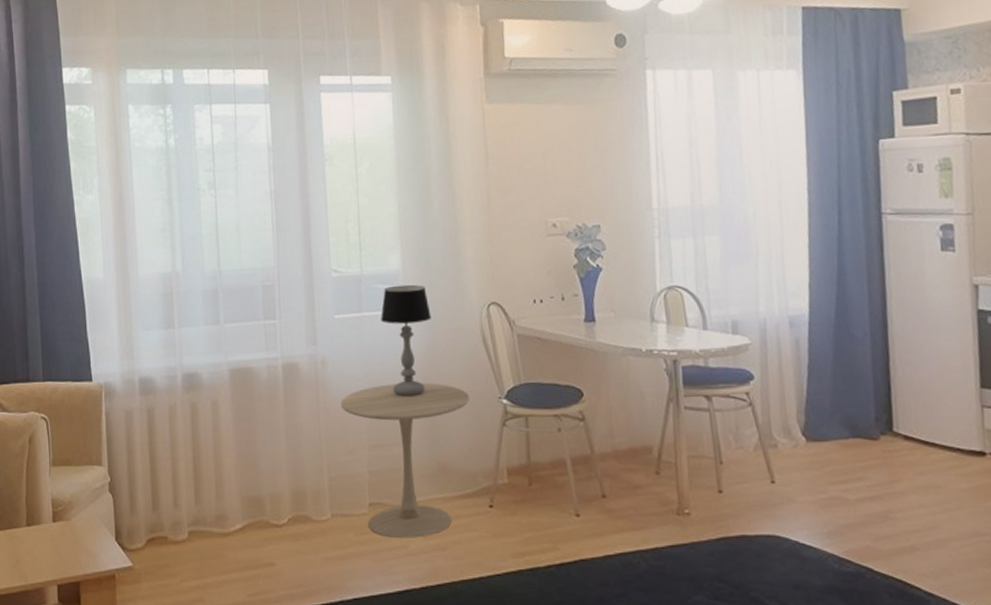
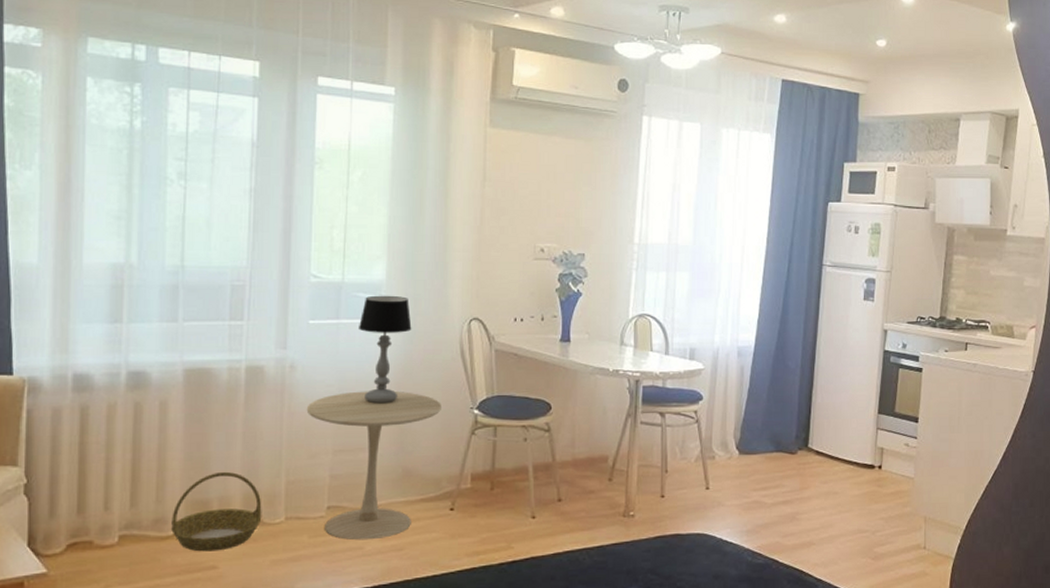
basket: none [231,468,310,548] -> present [171,471,262,552]

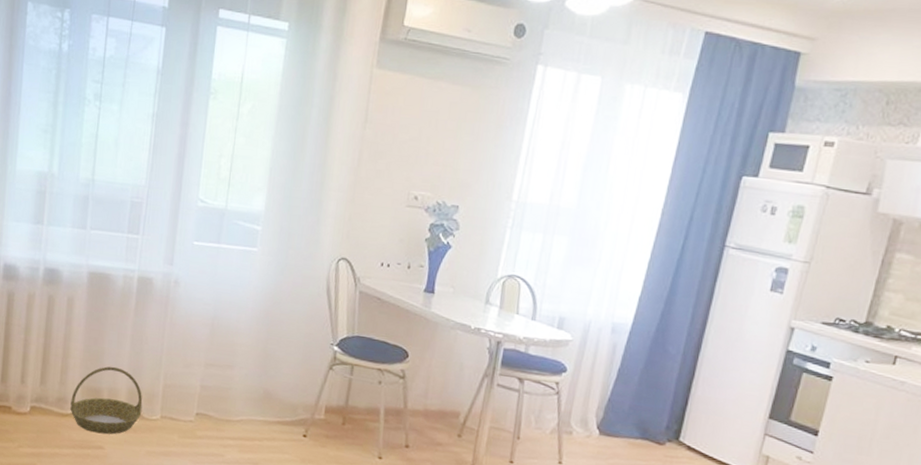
side table: present [306,391,441,541] -> none [185,312,304,451]
table lamp: present [359,295,412,404] -> none [236,225,284,328]

